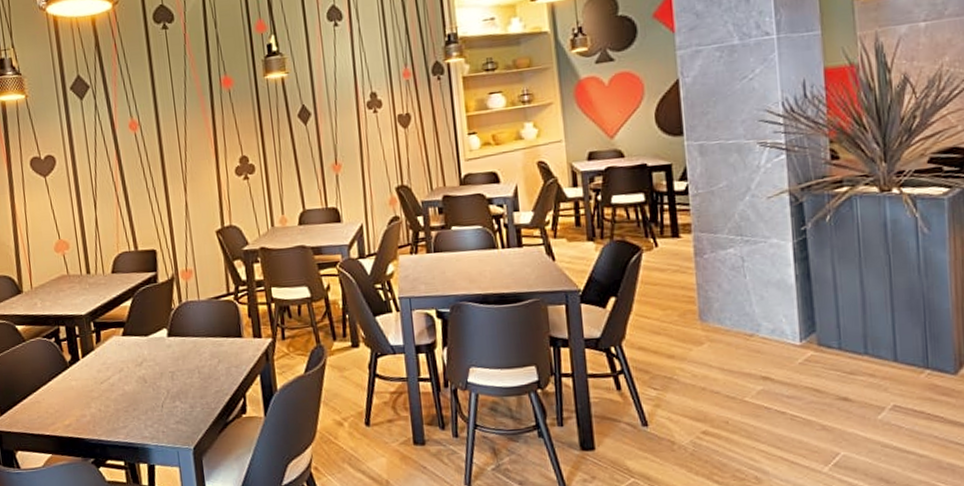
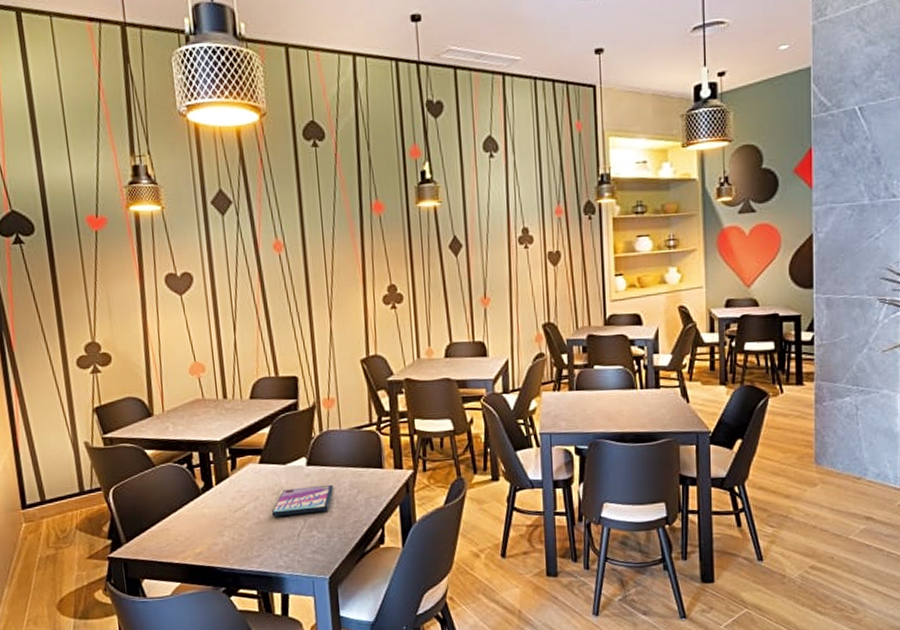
video game case: none [135,354,194,388] -> present [271,484,333,517]

